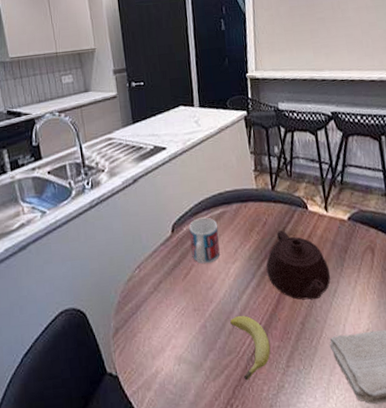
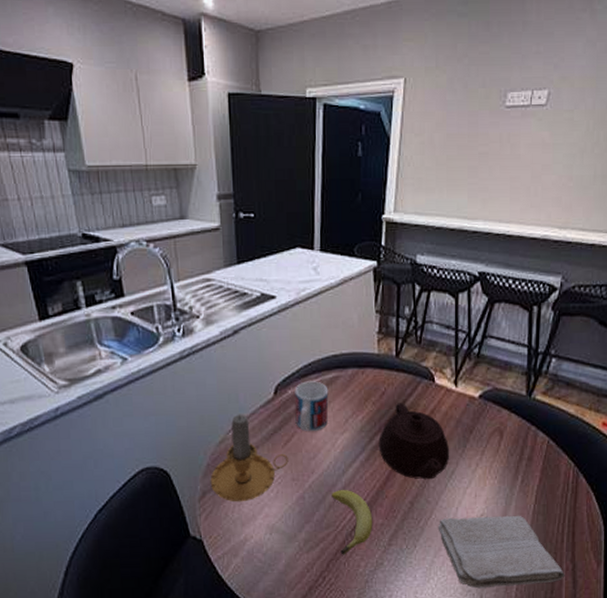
candle: none [121,252,189,336] -> present [210,414,289,502]

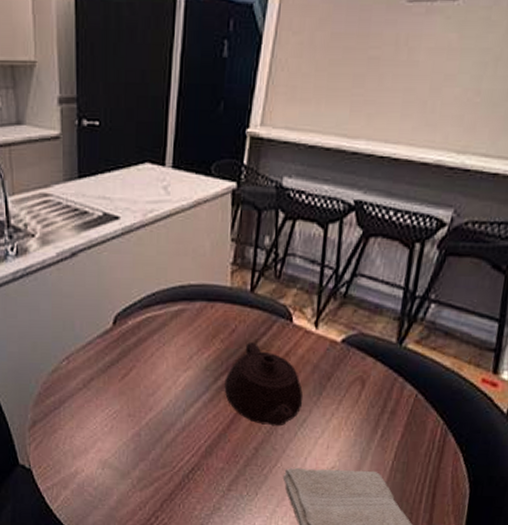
candle: present [210,414,289,502] -> none [41,343,125,435]
mug: present [295,381,329,432] -> none [135,312,173,367]
fruit: present [332,489,373,555] -> none [170,429,213,497]

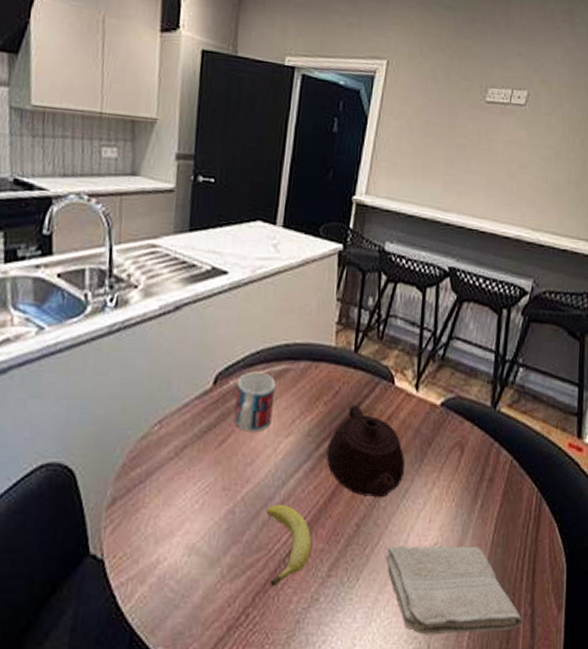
mug: none [135,312,173,367] -> present [234,372,276,433]
fruit: none [170,429,213,497] -> present [267,504,312,587]

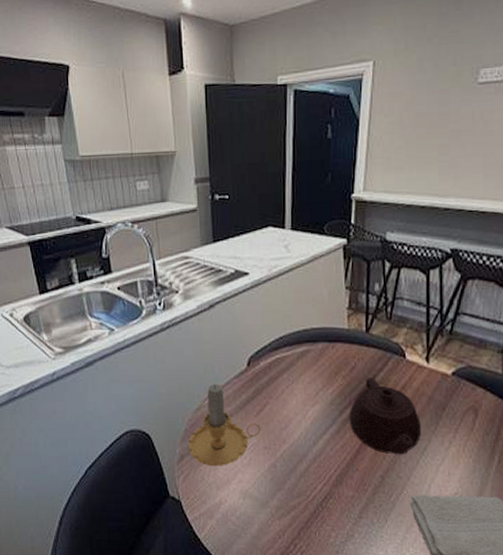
candle: none [123,405,221,514] -> present [187,383,261,467]
mug: present [234,372,276,433] -> none [267,354,300,403]
fruit: present [267,504,312,587] -> none [303,459,344,525]

